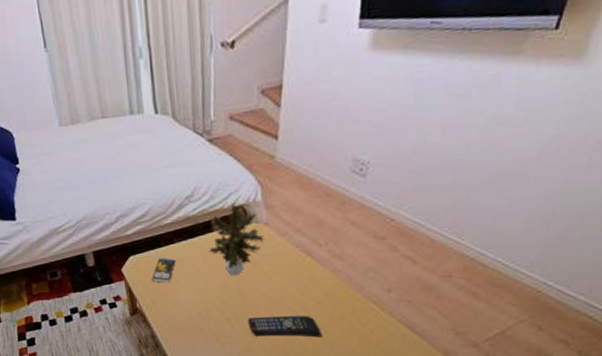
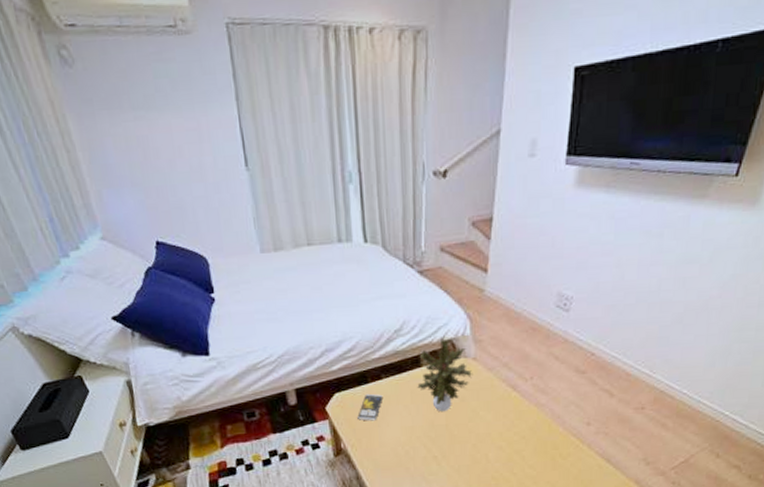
remote control: present [248,316,323,338] -> none [455,451,526,474]

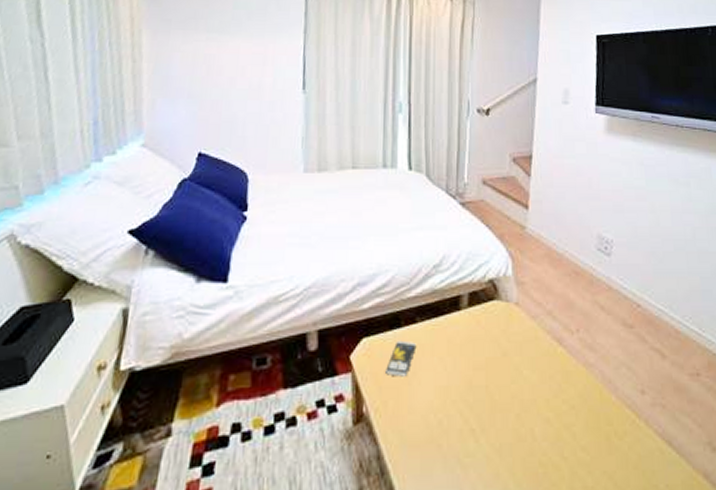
potted plant: present [417,338,473,412] -> none [455,278,516,369]

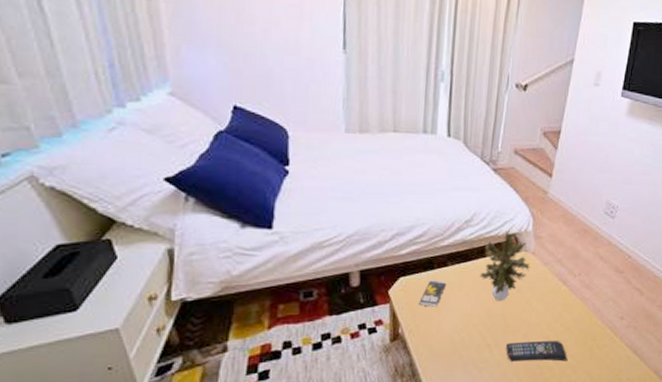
potted plant: none [455,278,516,369] -> present [480,232,531,302]
remote control: none [496,425,579,456] -> present [506,341,568,362]

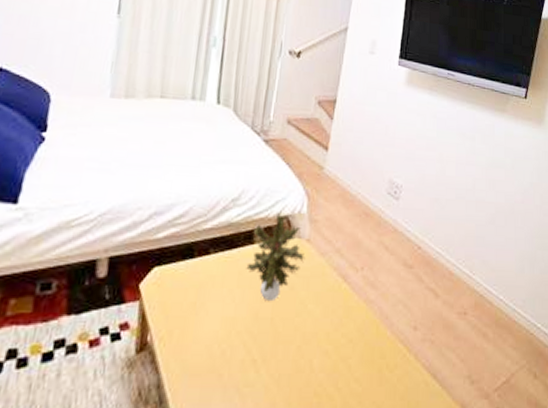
smartphone: present [419,279,447,307] -> none [174,270,208,307]
remote control: present [506,341,568,362] -> none [275,357,352,387]

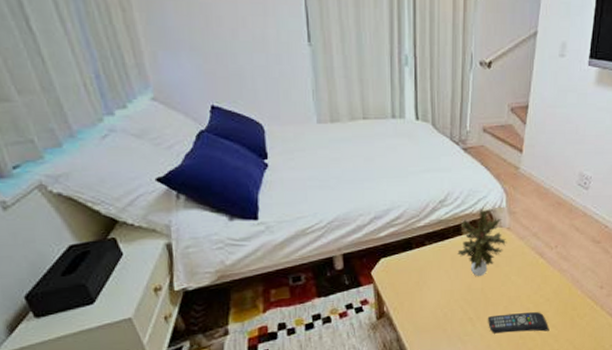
remote control: none [275,357,352,387] -> present [488,312,550,334]

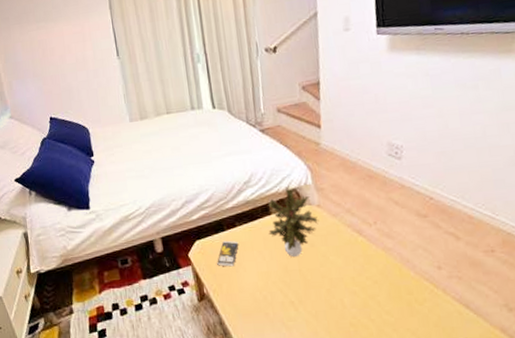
smartphone: none [401,259,426,285] -> present [217,240,239,267]
remote control: present [488,312,550,334] -> none [311,296,384,320]

